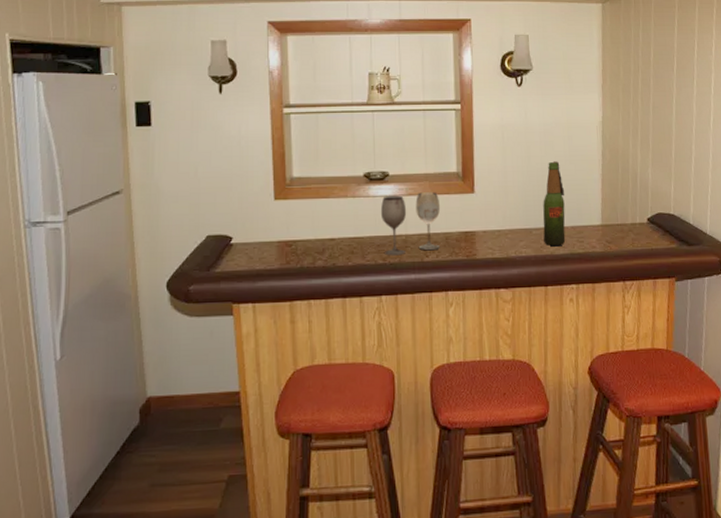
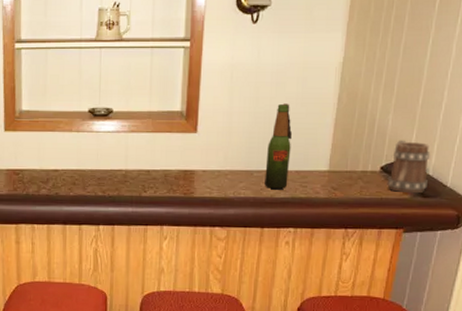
wineglass: present [380,192,441,256] -> none [102,130,162,189]
beer mug: none [655,192,690,243] -> present [387,140,431,194]

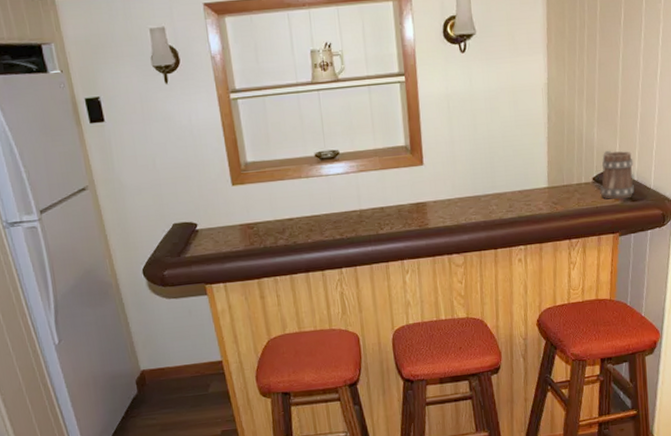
beer bottle: present [264,103,292,189] -> none [490,127,513,211]

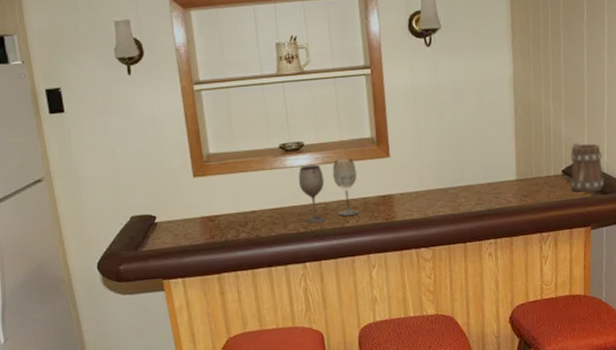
wineglass: none [334,167,393,231] -> present [298,159,359,224]

